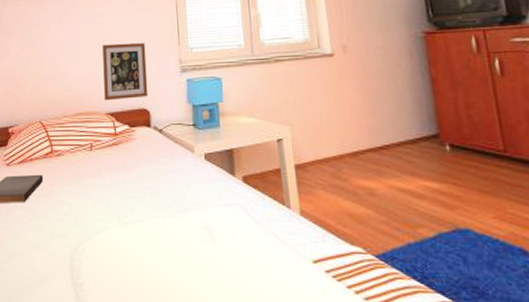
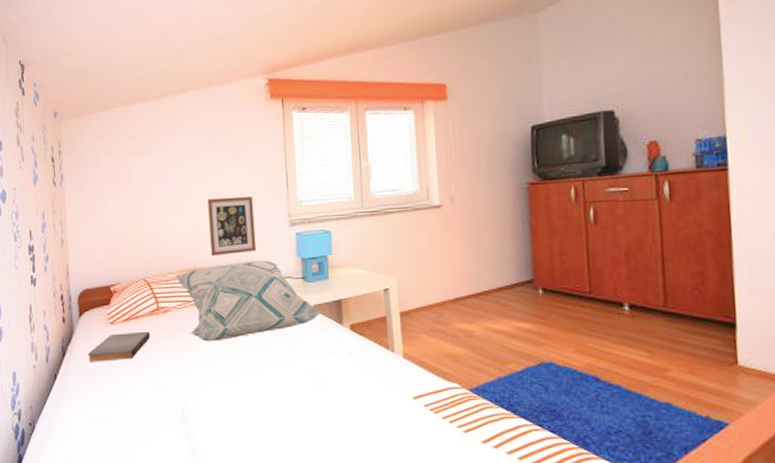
decorative pillow: none [68,106,212,188] -> present [174,260,321,342]

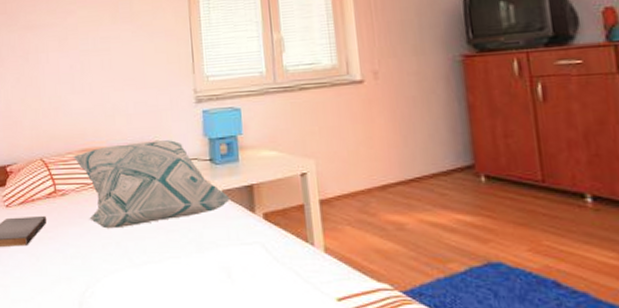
picture frame: present [207,196,257,257] -> none [108,71,160,136]

